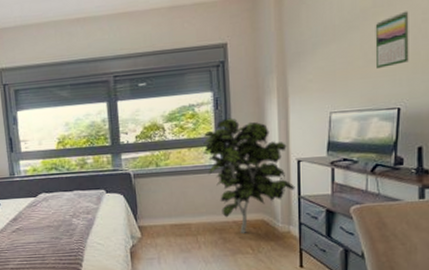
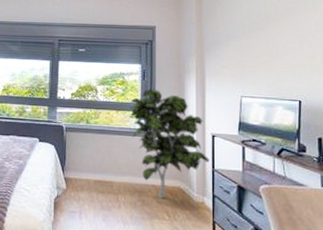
calendar: present [375,11,409,70] -> none [277,21,307,65]

